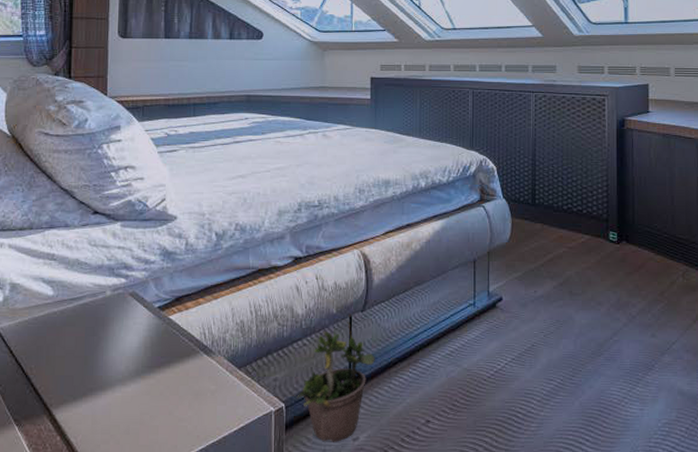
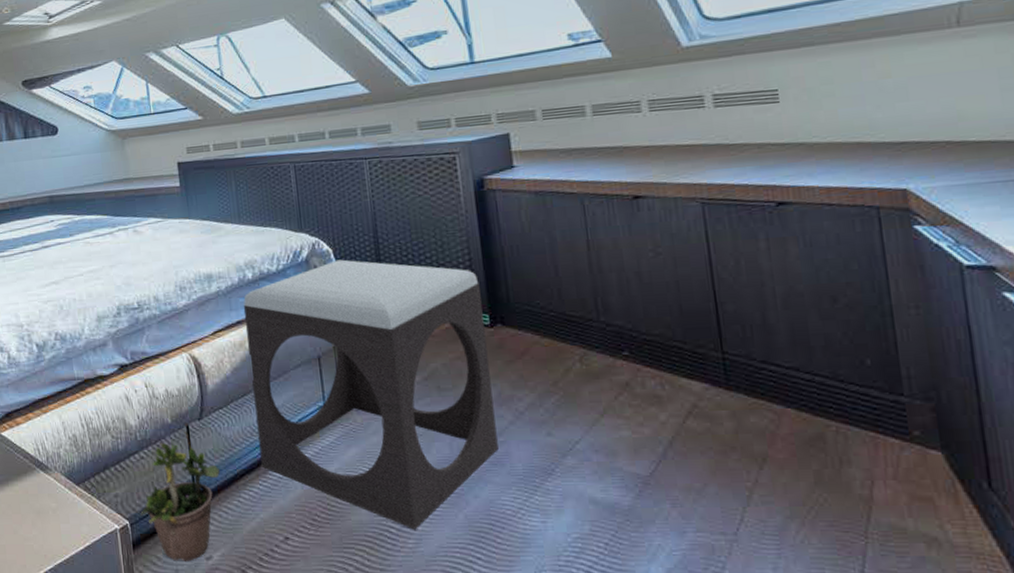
footstool: none [413,177,613,415] -> present [243,259,498,530]

